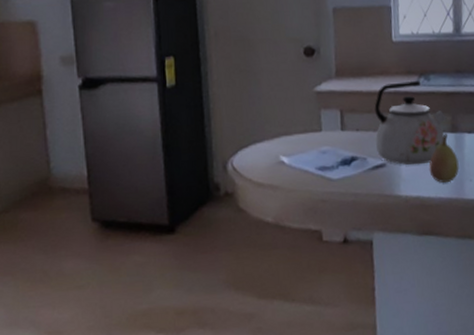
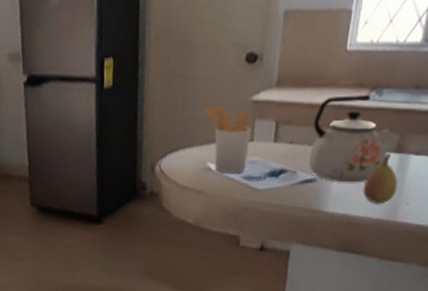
utensil holder: none [269,97,319,166] -> present [203,105,252,174]

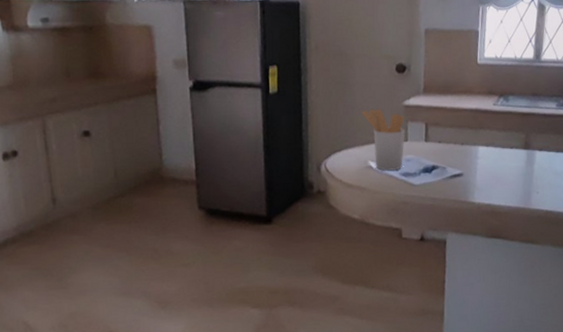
kettle: present [309,94,394,183] -> none [456,100,521,176]
fruit: present [362,152,398,203] -> none [501,149,528,193]

